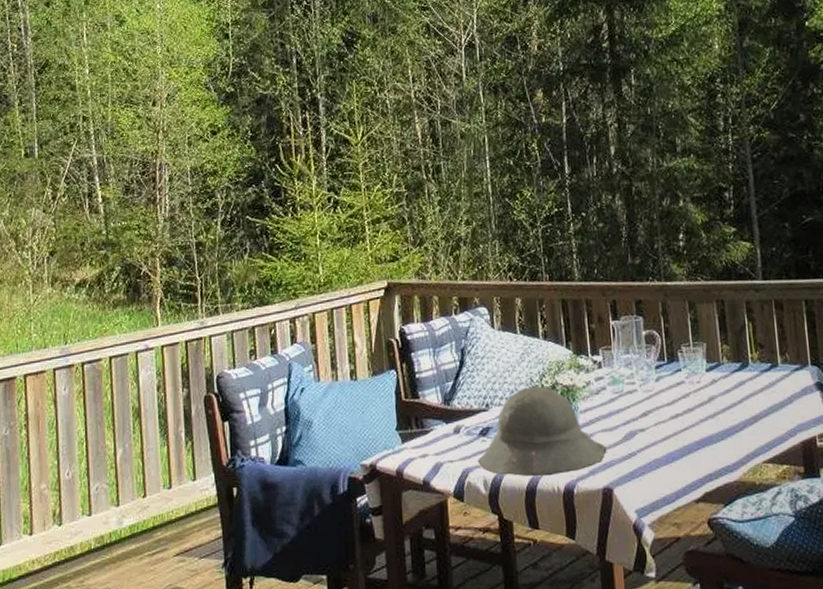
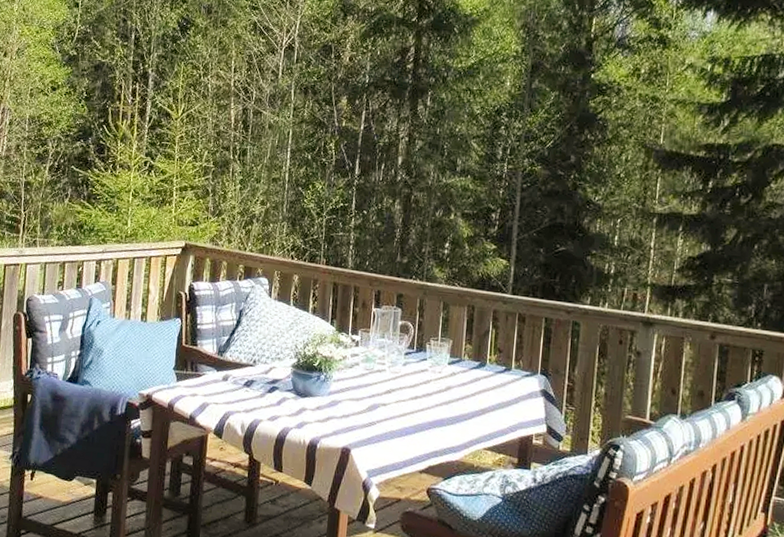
hat: present [478,386,607,476] -> none [239,351,351,429]

